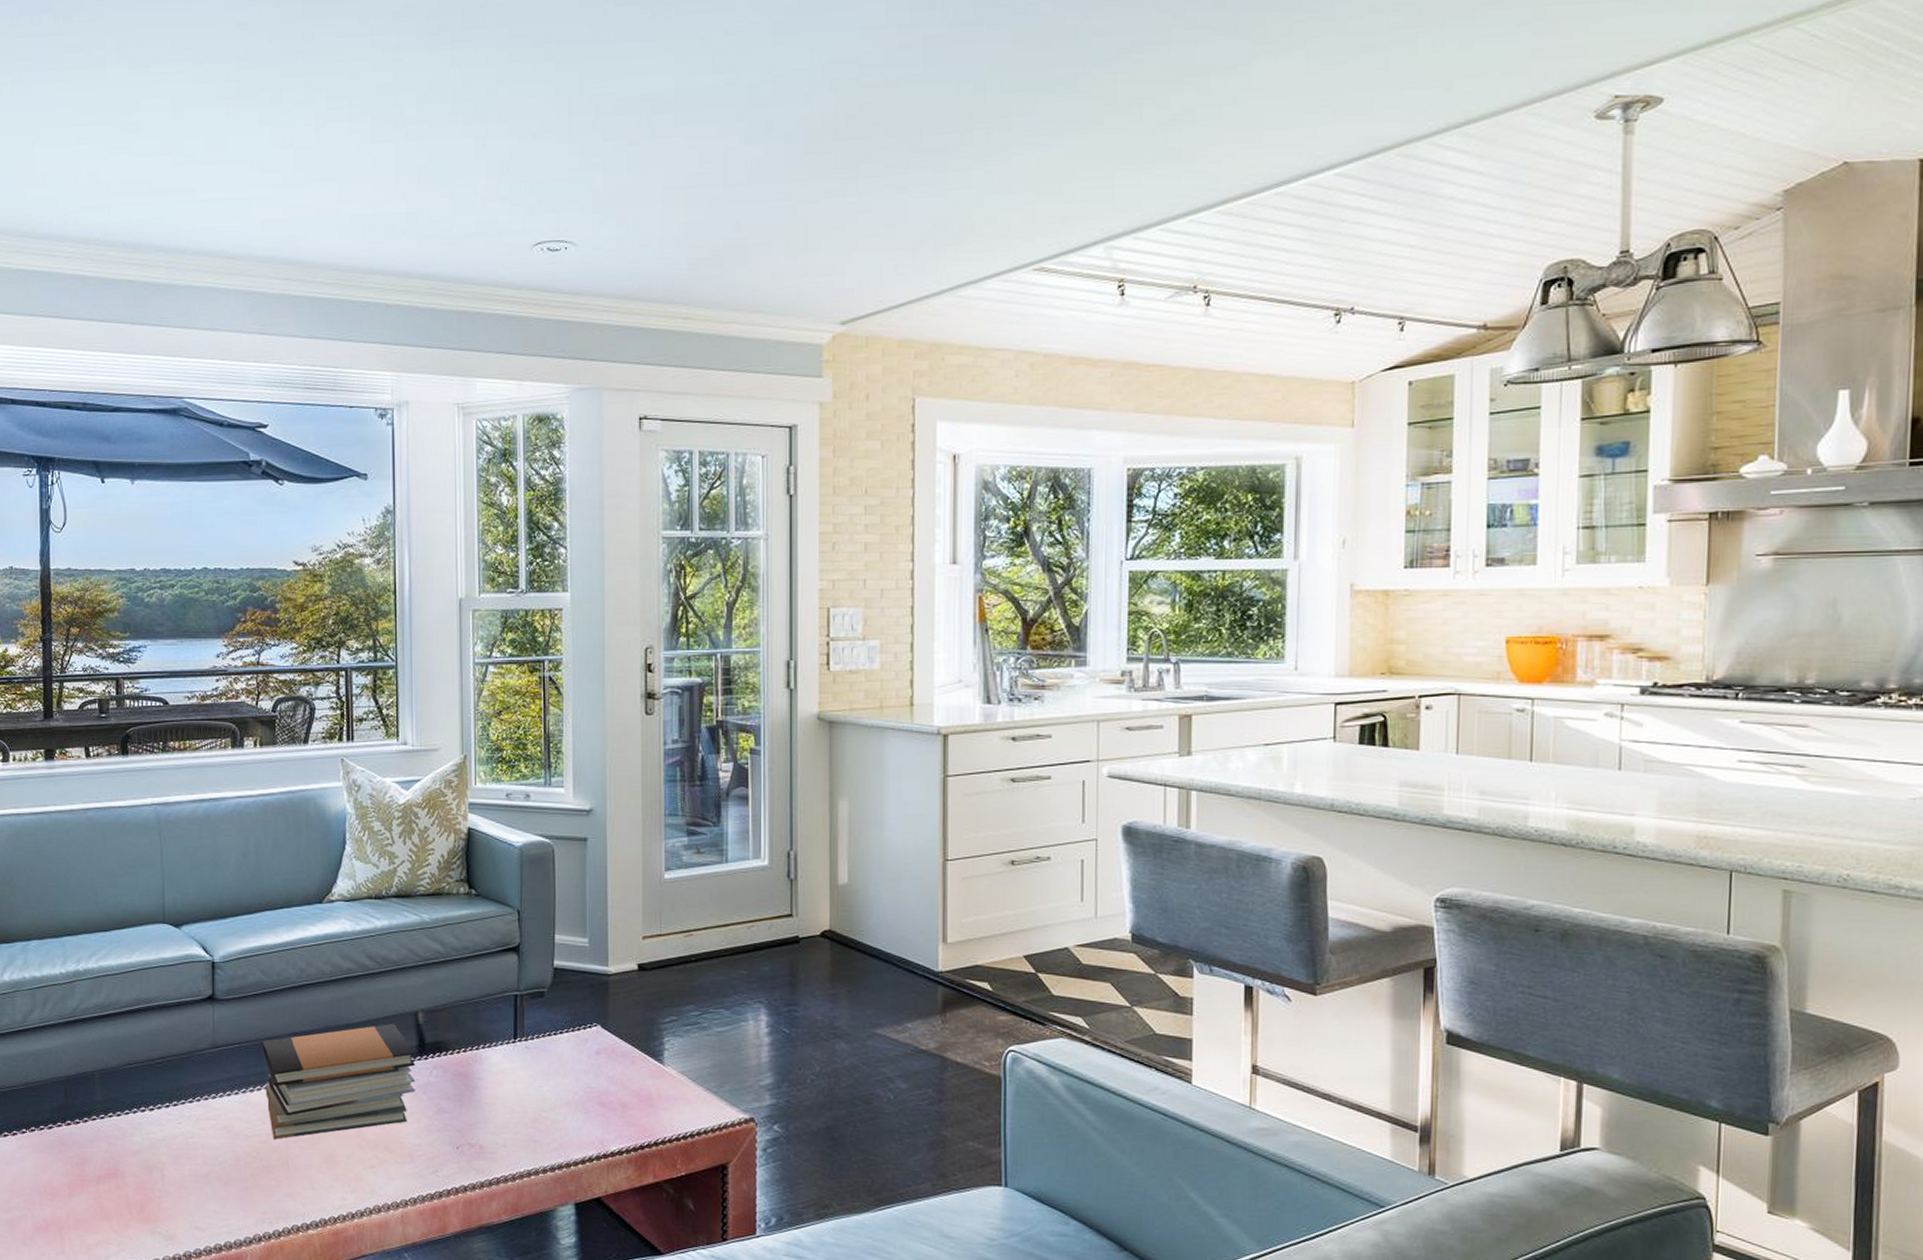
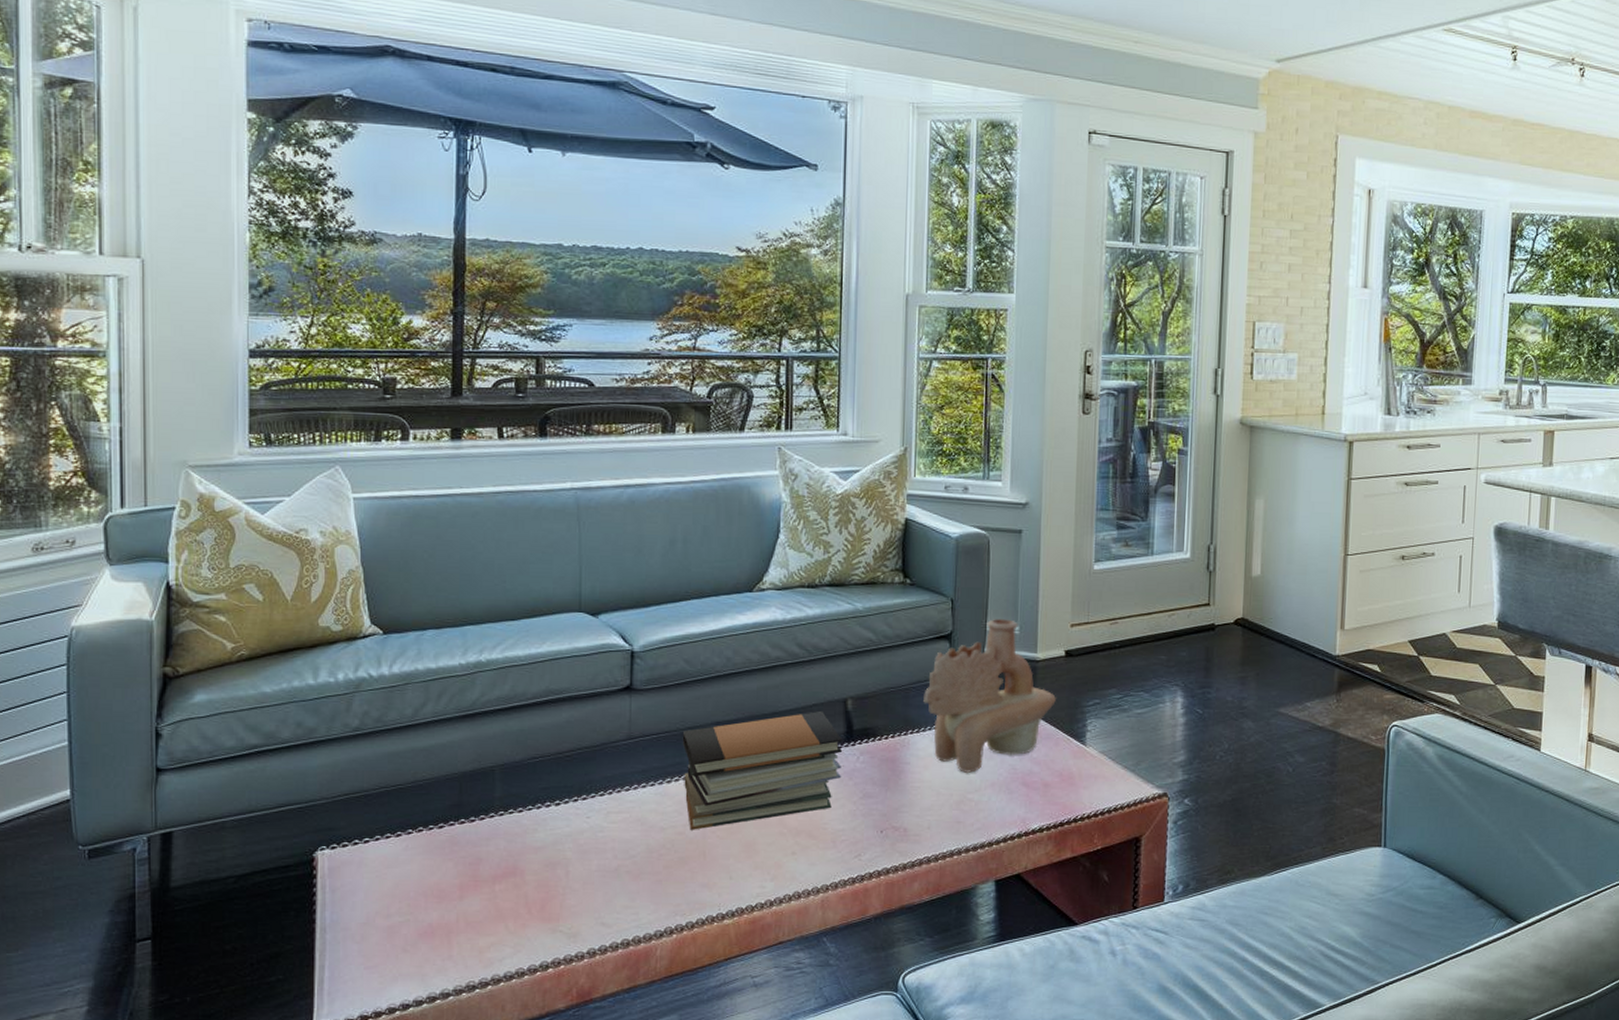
decorative vase: none [494,931,630,1090] -> present [923,619,1056,773]

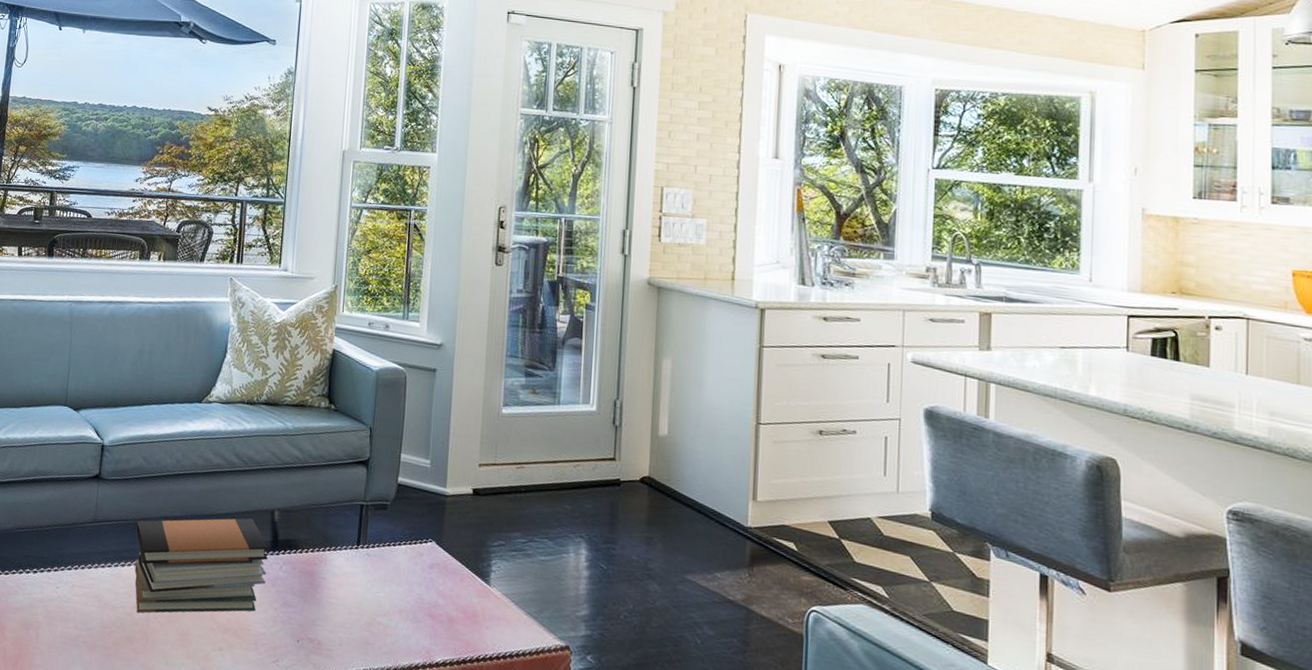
decorative vase: present [923,619,1056,773] -> none [341,450,463,597]

